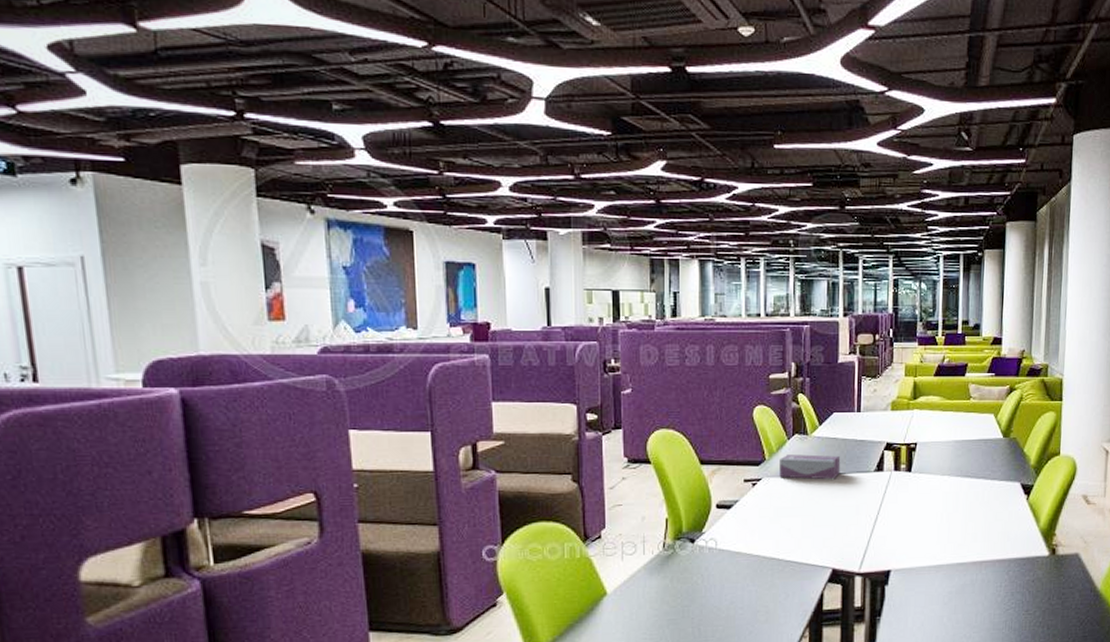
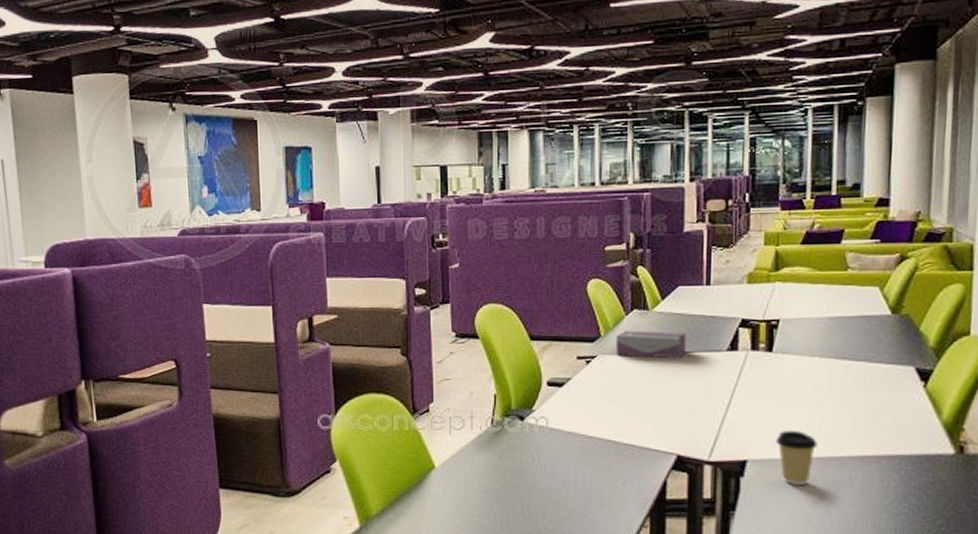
coffee cup: none [914,542,947,590] -> present [776,431,818,485]

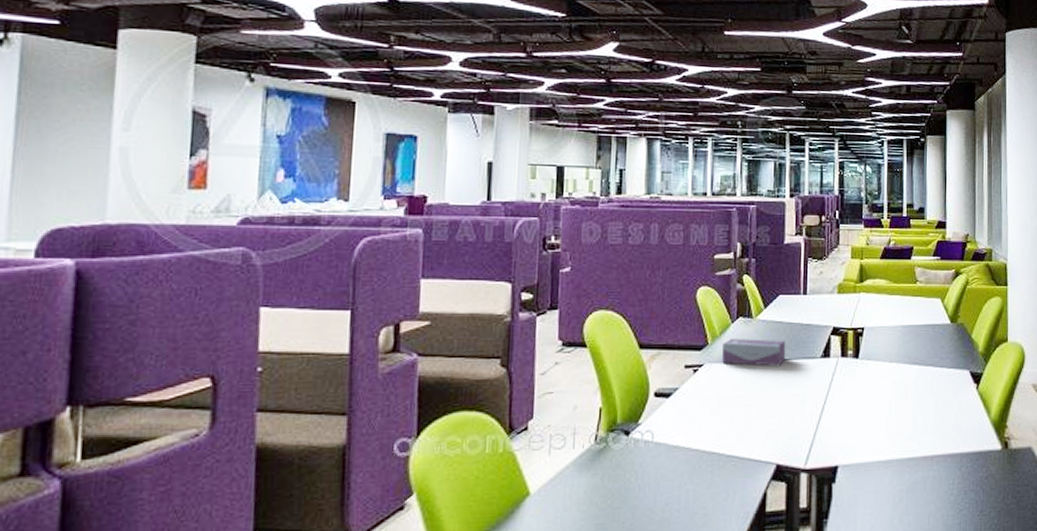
coffee cup: present [776,431,818,485] -> none [862,434,896,488]

